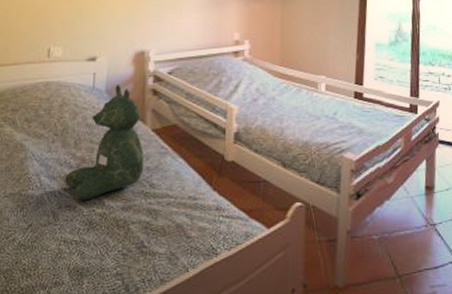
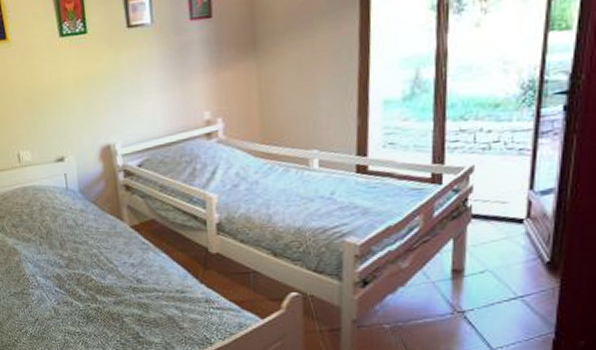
teddy bear: present [65,85,145,201] -> none [57,183,129,298]

